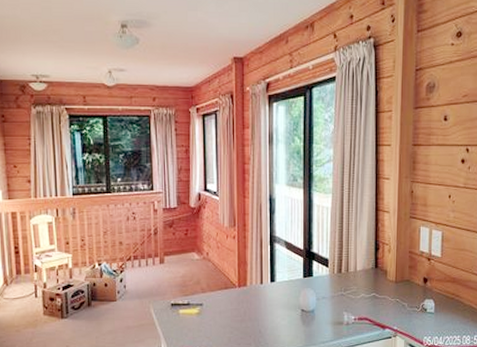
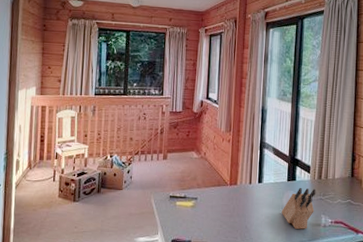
knife block: none [298,283,337,329] -> present [281,187,316,229]

